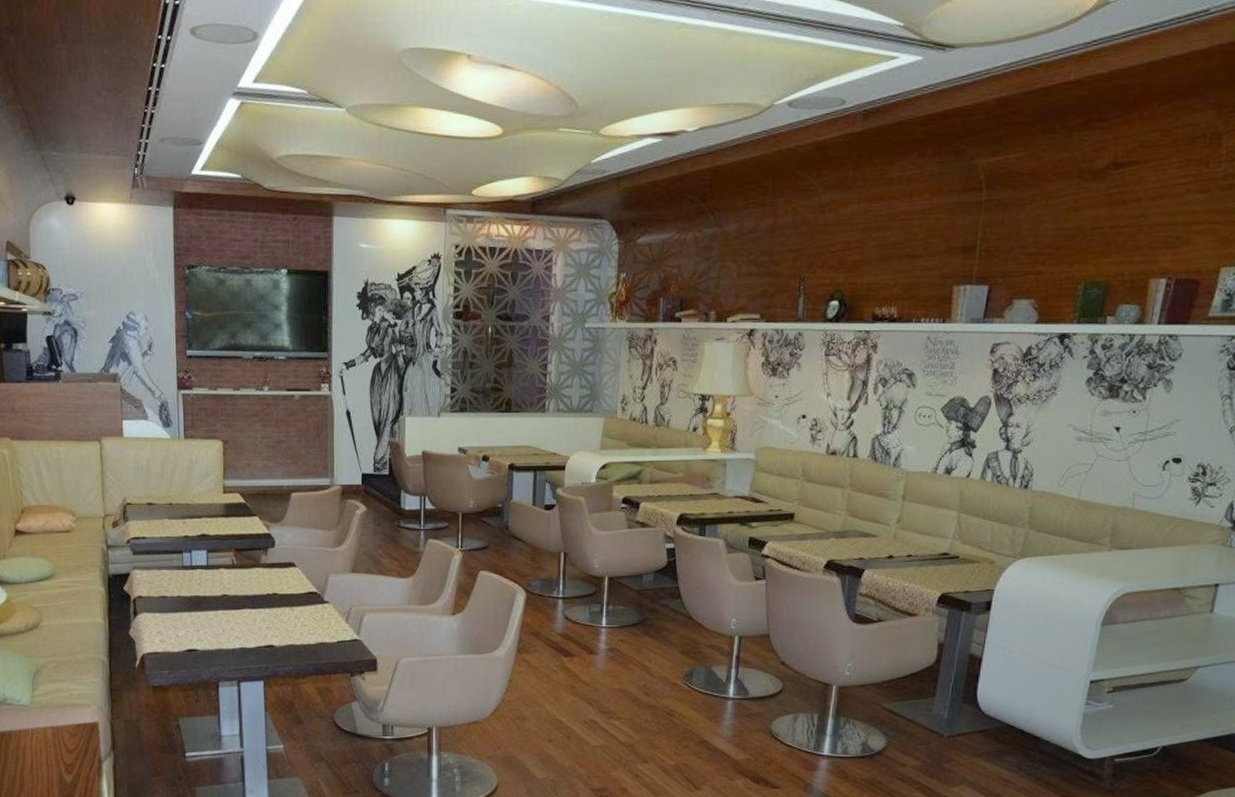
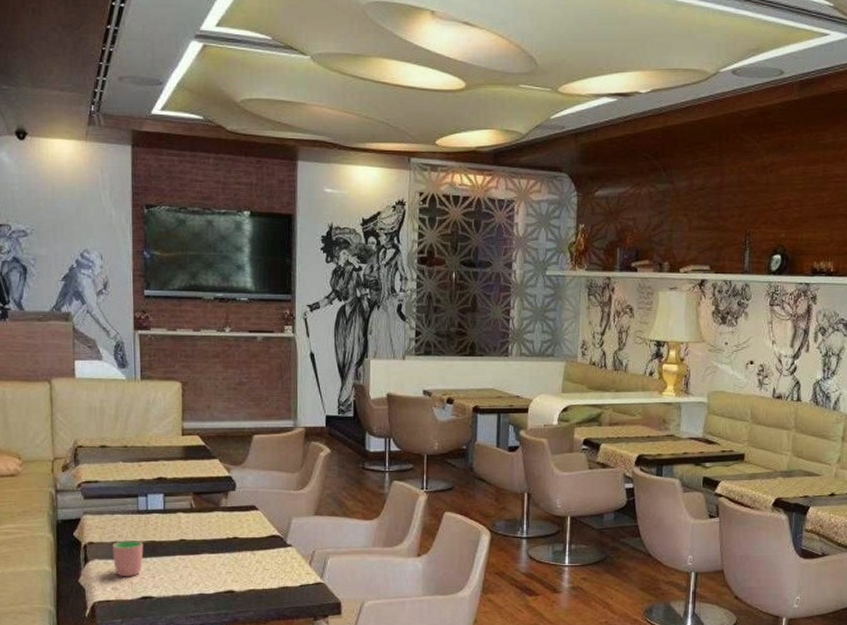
cup: none [160,595,189,630] -> present [112,541,144,576]

